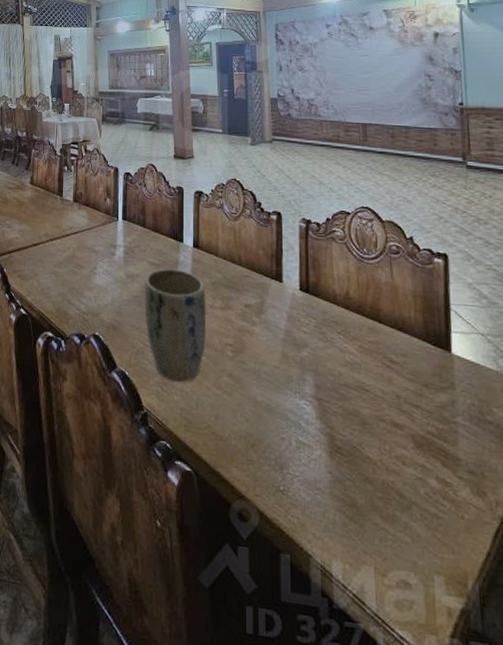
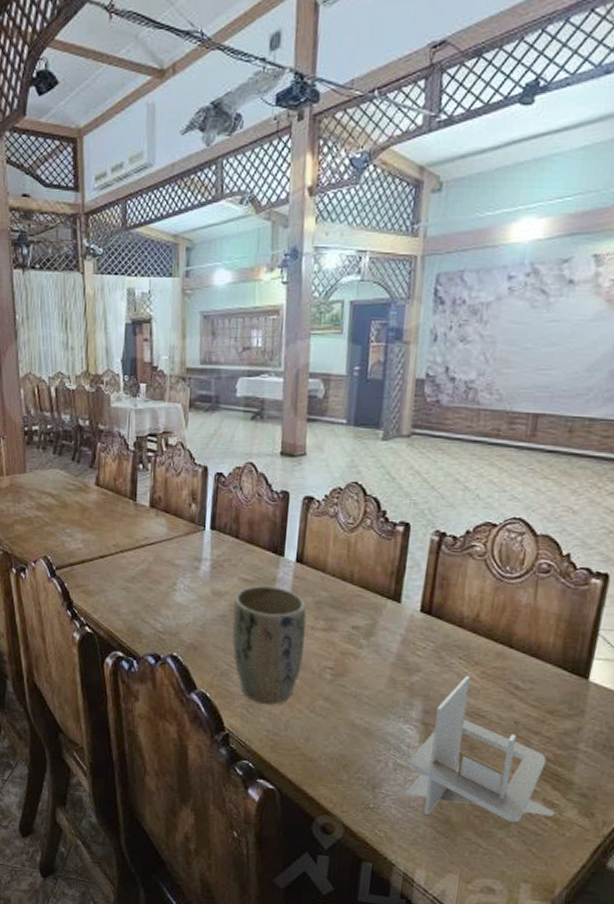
napkin holder: none [310,350,449,505] -> present [404,675,554,823]

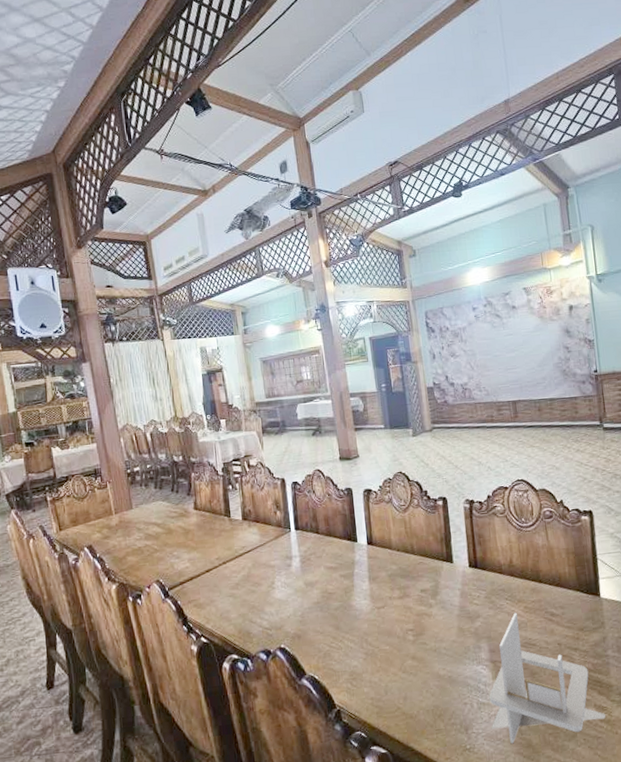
plant pot: present [232,585,307,705] -> none [324,568,389,676]

